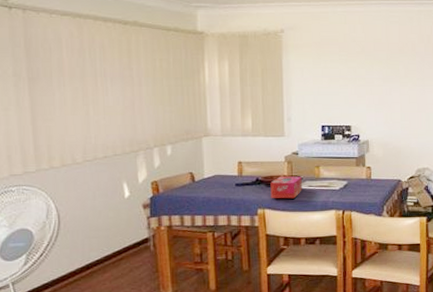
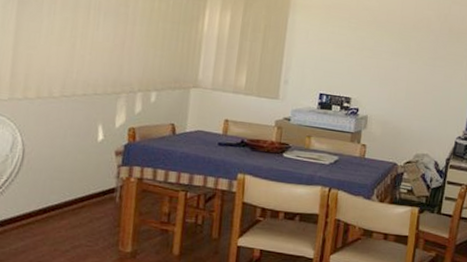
tissue box: present [270,176,302,199] -> none [254,142,291,168]

